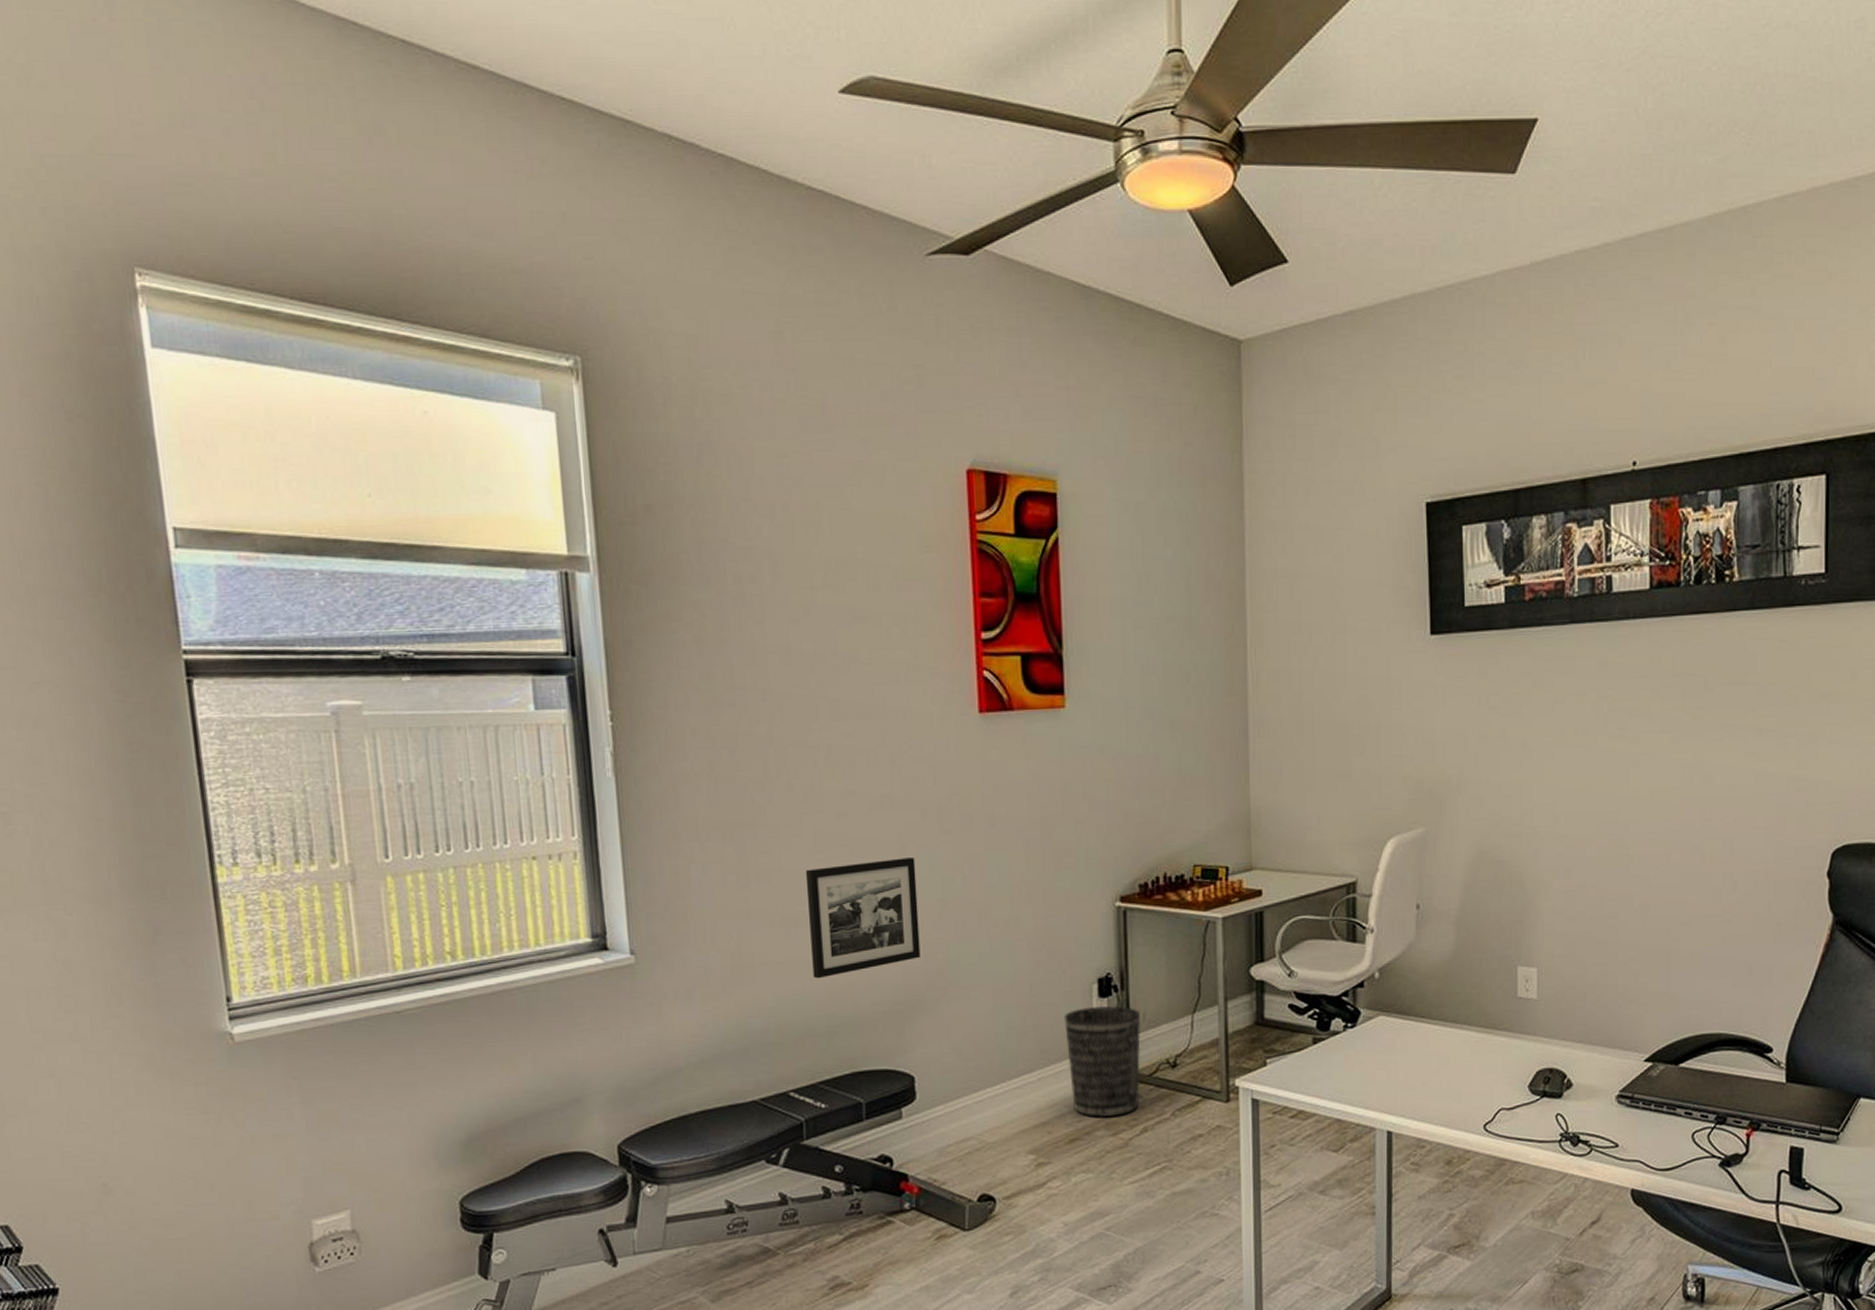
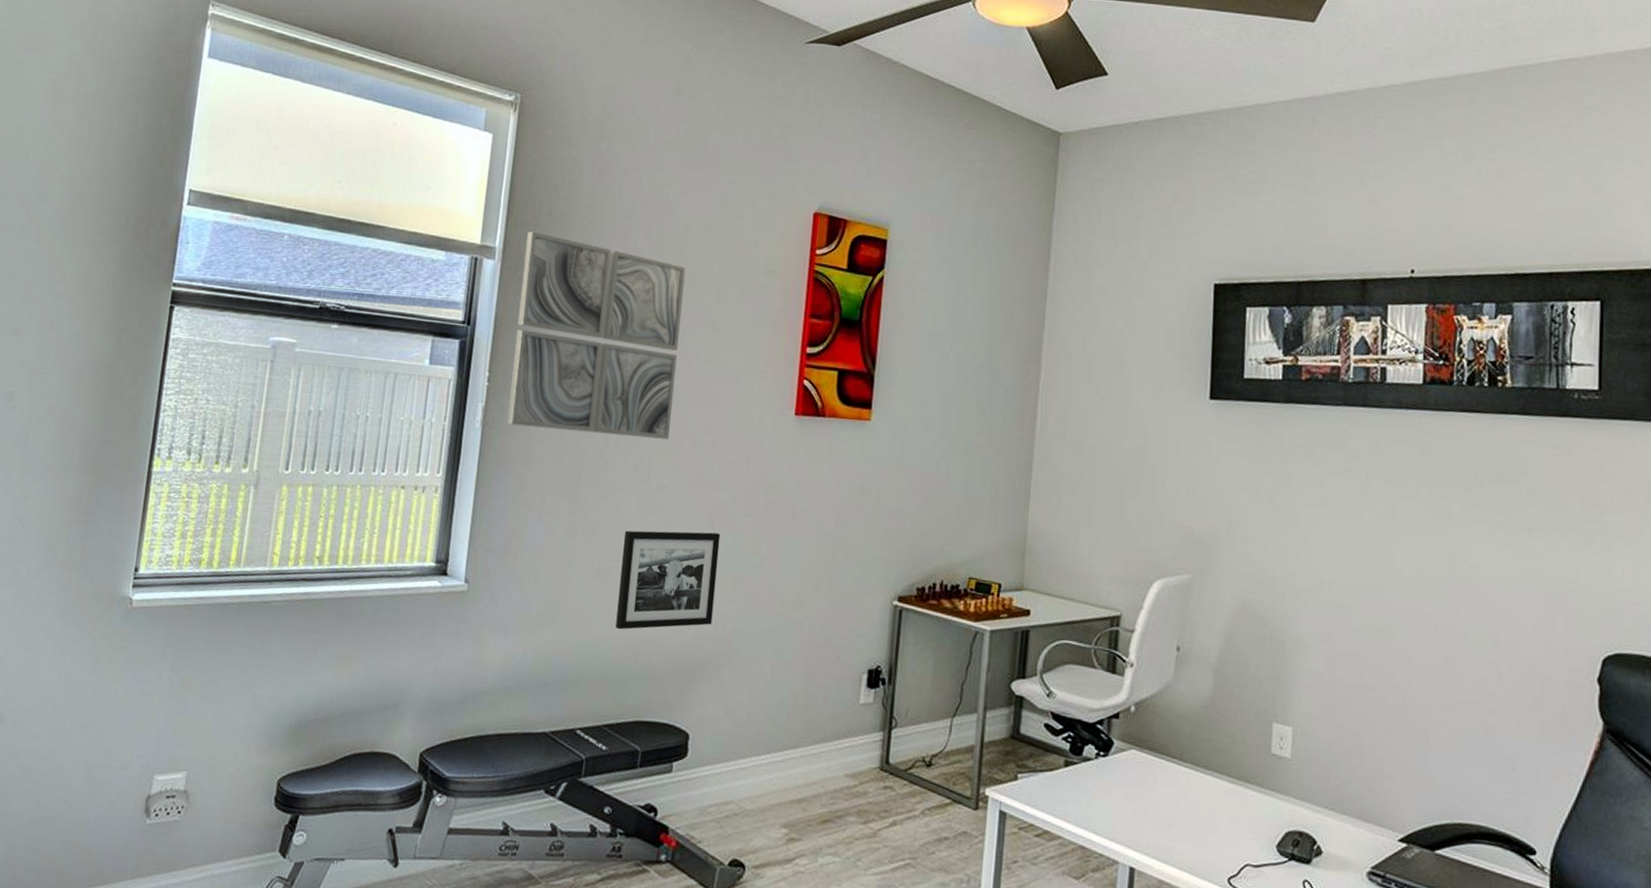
wall art: none [624,531,839,768] -> present [507,231,686,440]
wastebasket: present [1064,1005,1141,1117] -> none [830,695,904,806]

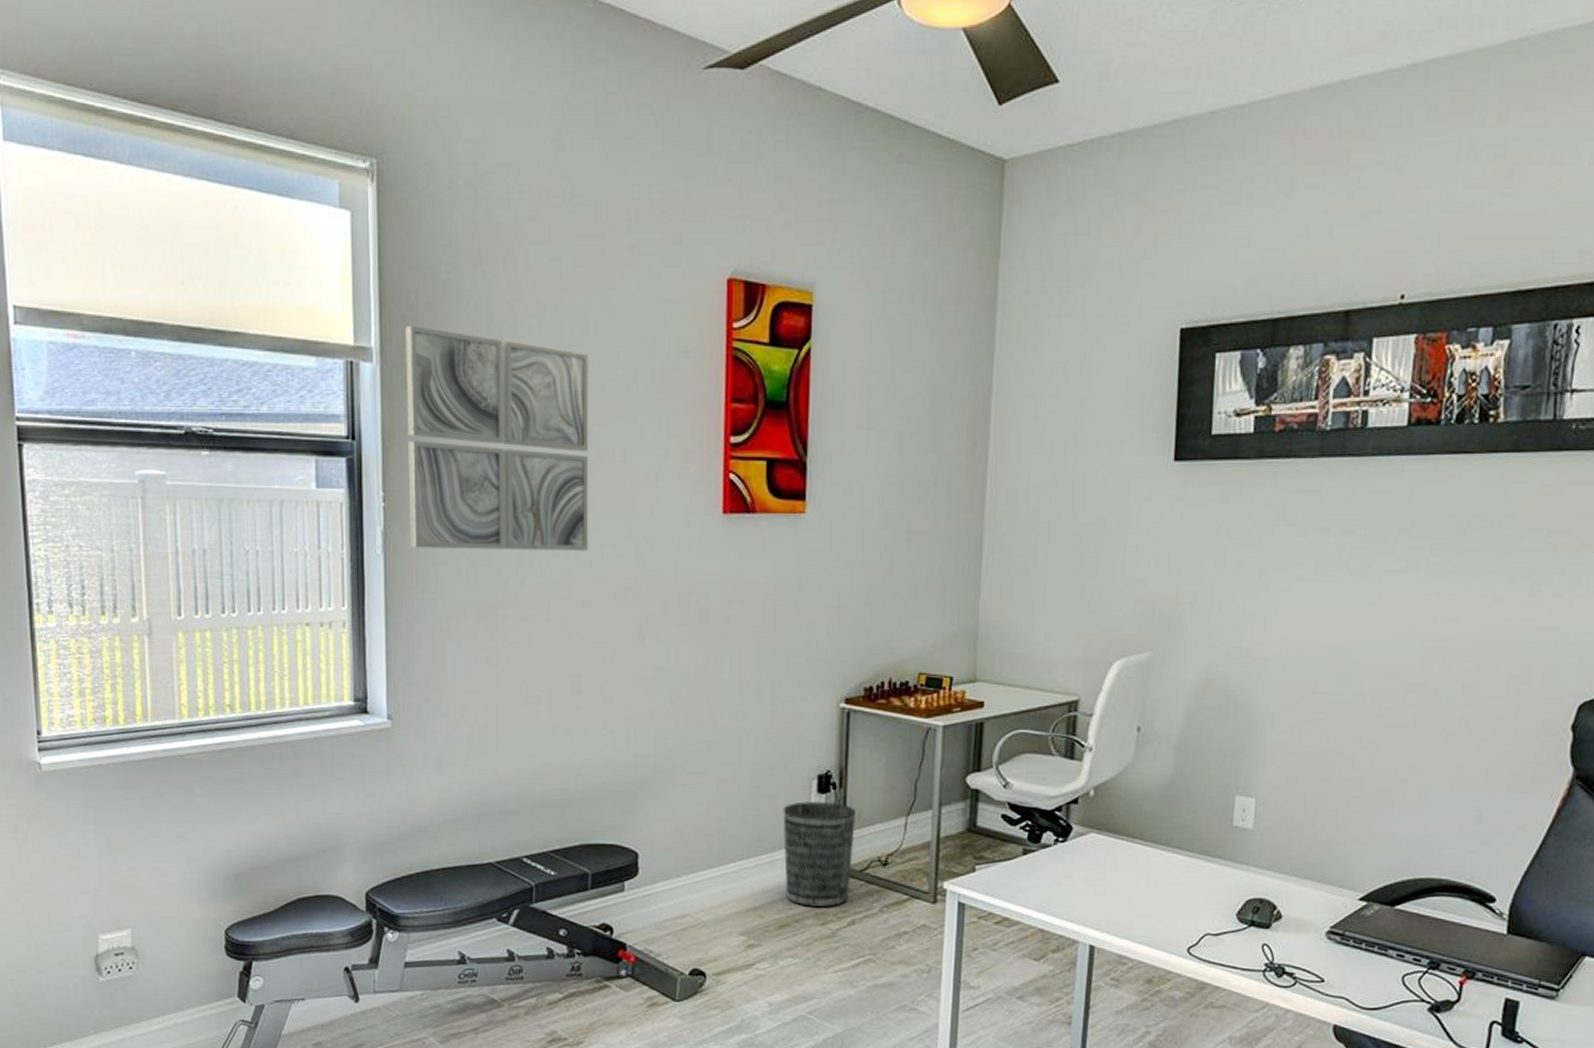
picture frame: present [615,530,721,630] -> none [550,647,653,755]
wastebasket: none [830,695,904,806] -> present [783,801,857,908]

